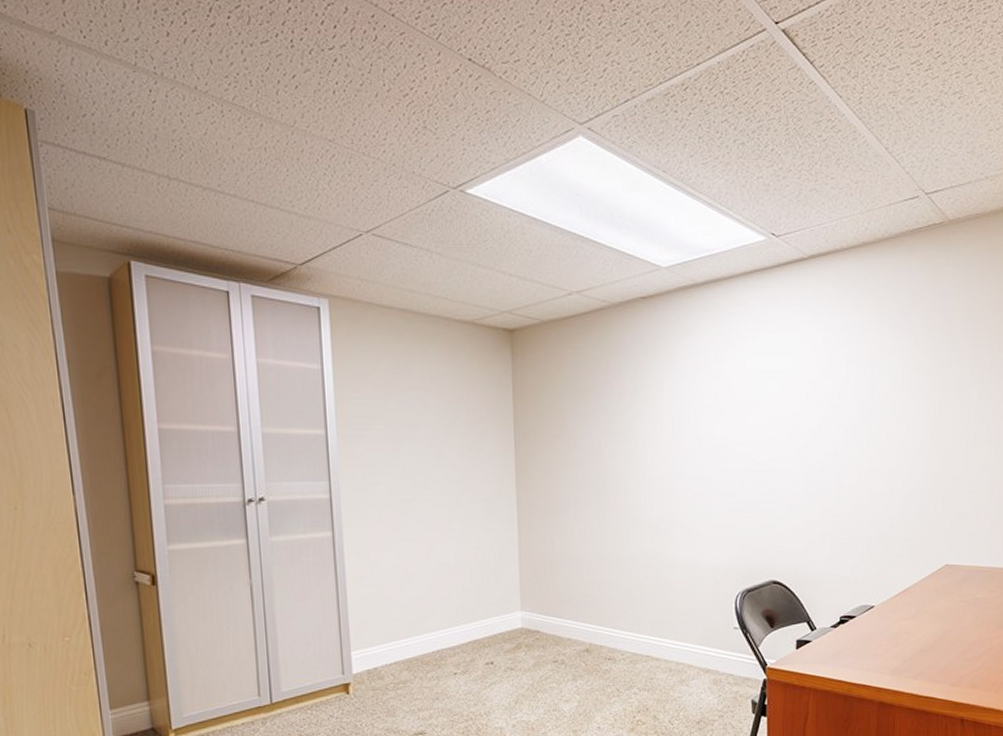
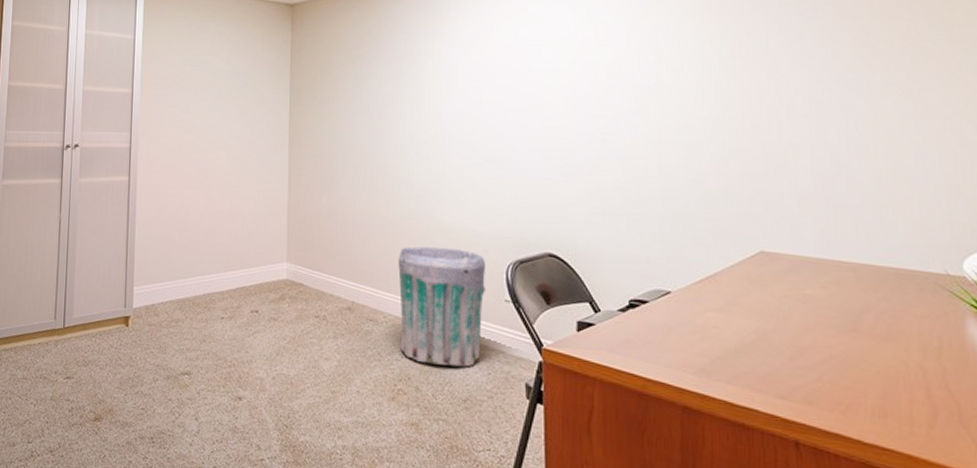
trash can: none [634,582,717,694] -> present [398,246,487,367]

